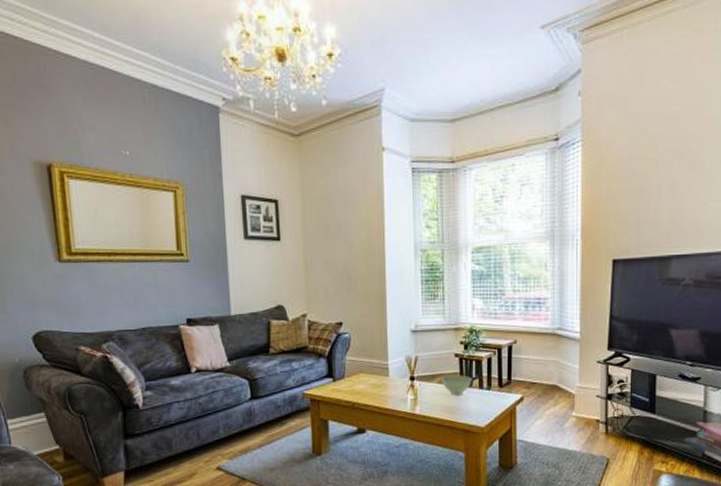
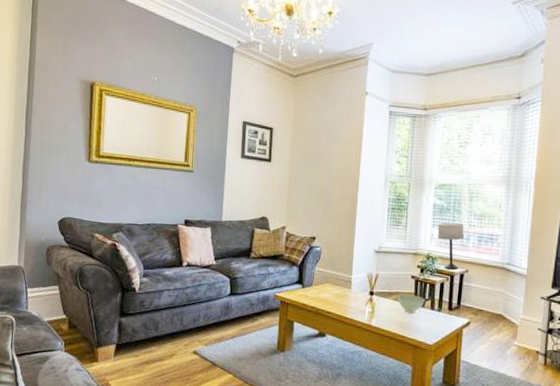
table lamp: none [479,290,508,342] -> present [437,223,464,270]

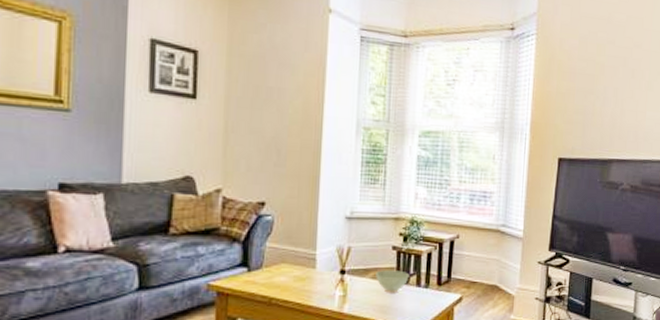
table lamp: present [437,223,464,270] -> none [422,179,454,236]

